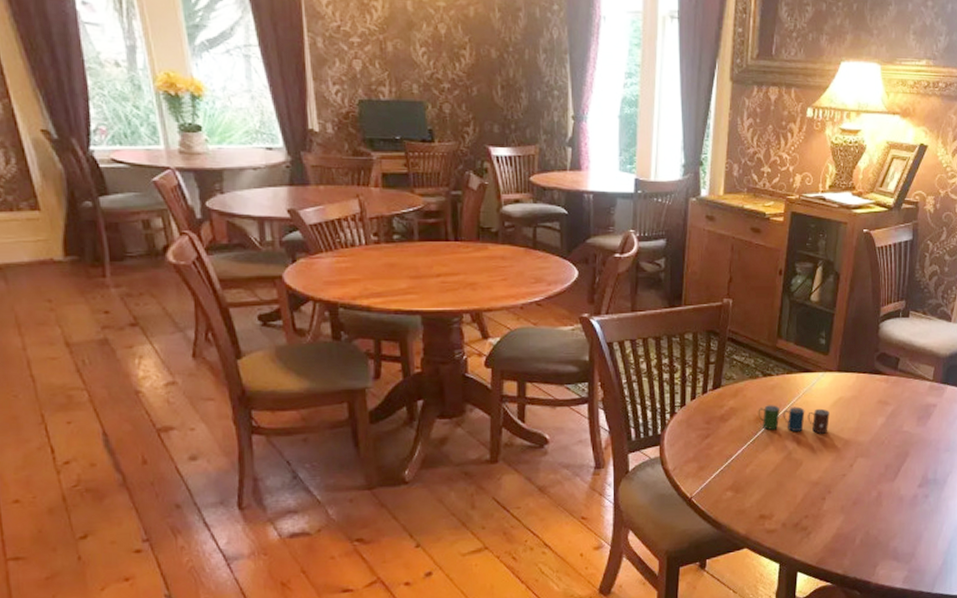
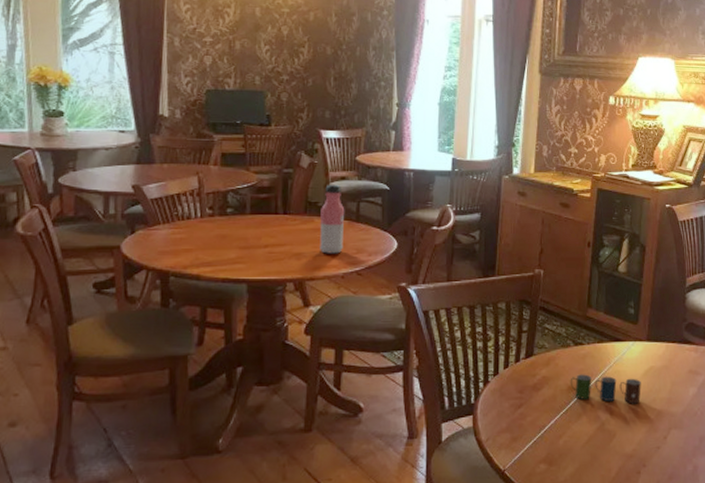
water bottle: none [494,207,521,283] -> present [320,184,345,254]

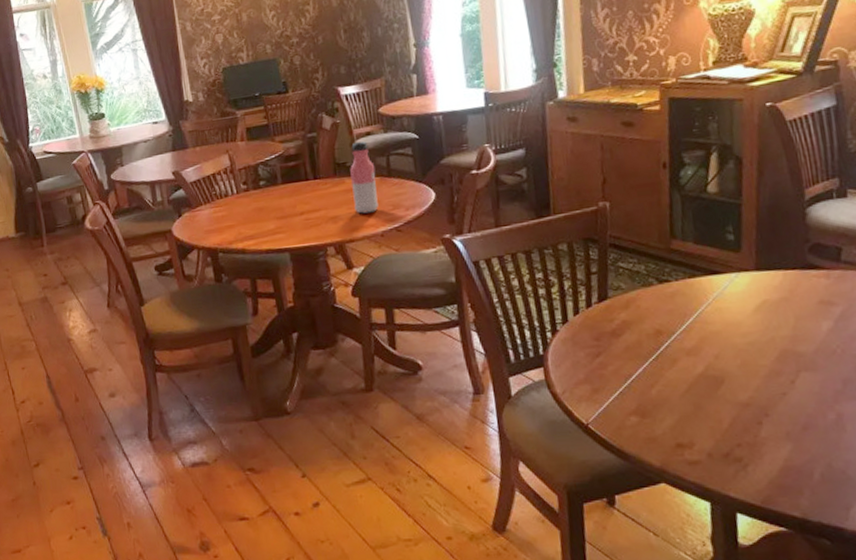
cup: present [570,374,641,404] -> none [657,314,754,345]

